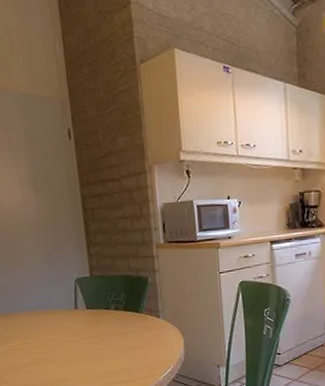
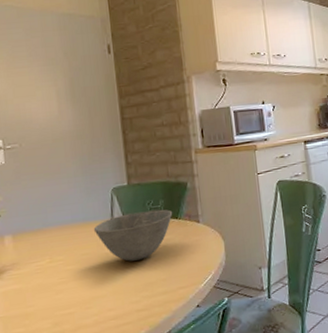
bowl: none [58,302,134,350] -> present [93,209,173,262]

